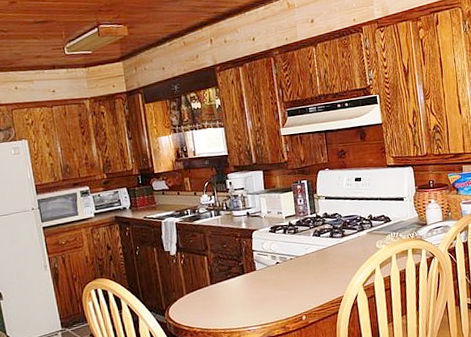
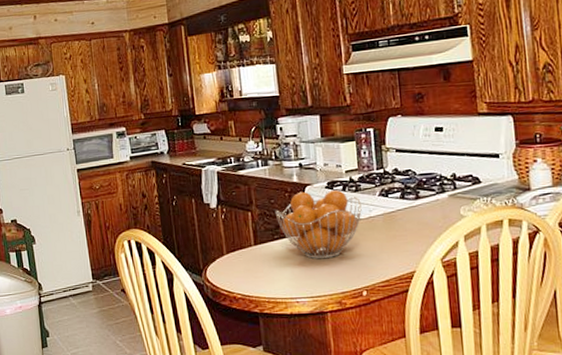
fruit basket: none [227,233,300,293] -> present [274,190,362,259]

